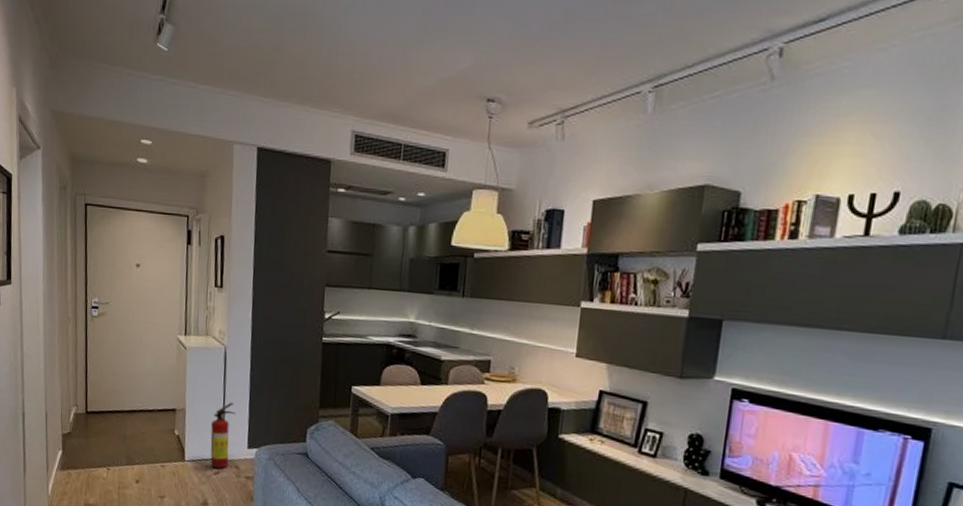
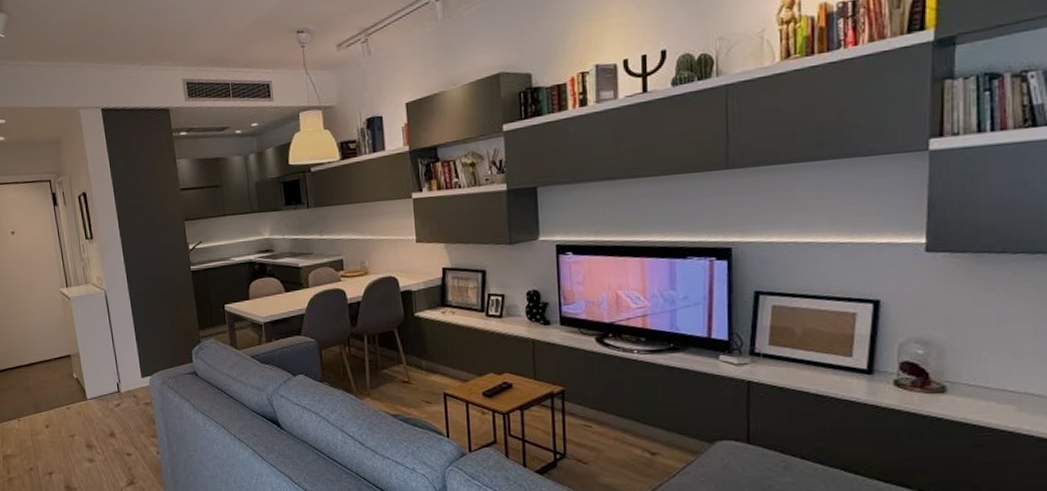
fire extinguisher: present [210,402,237,469] -> none [105,339,128,401]

